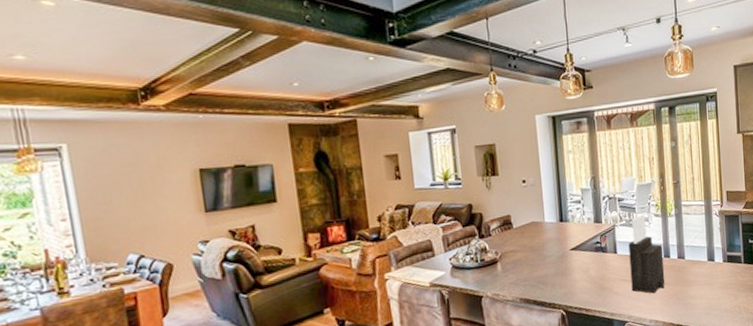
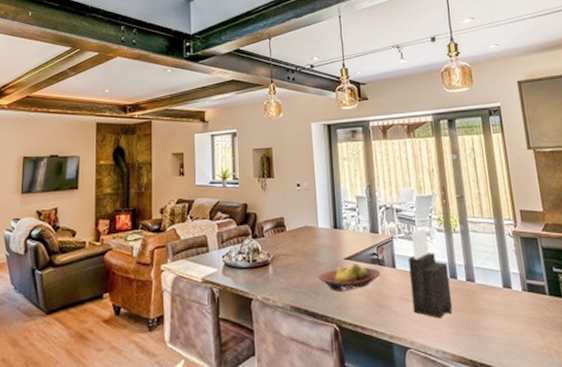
fruit bowl: none [545,252,604,281] -> present [317,262,381,292]

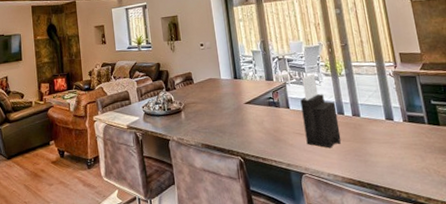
fruit bowl: present [317,262,381,292] -> none [223,106,277,131]

